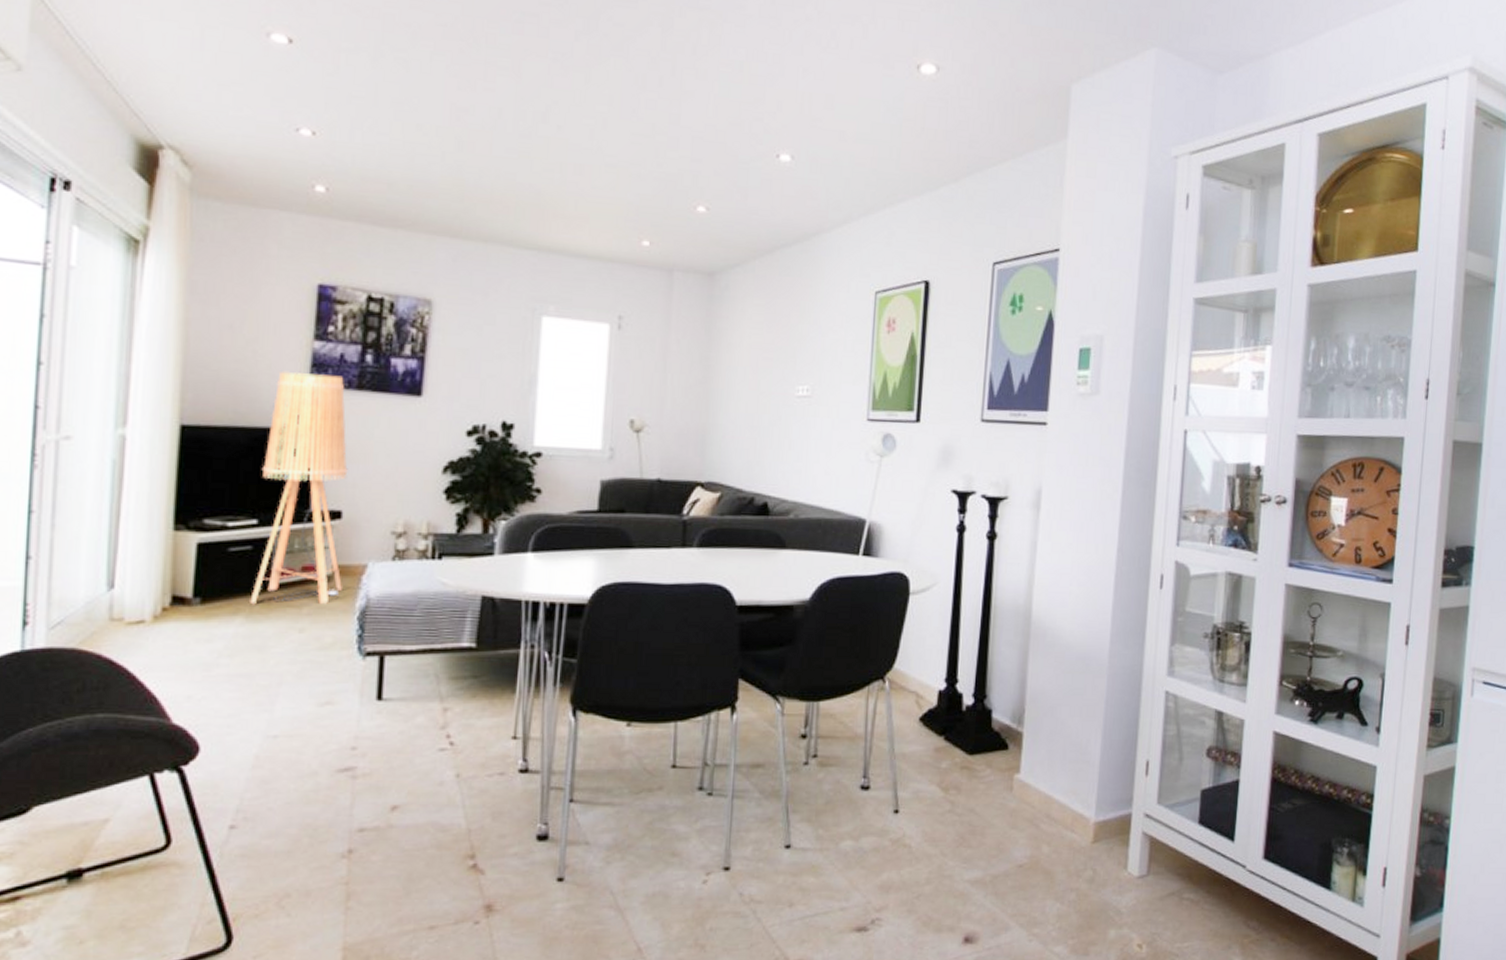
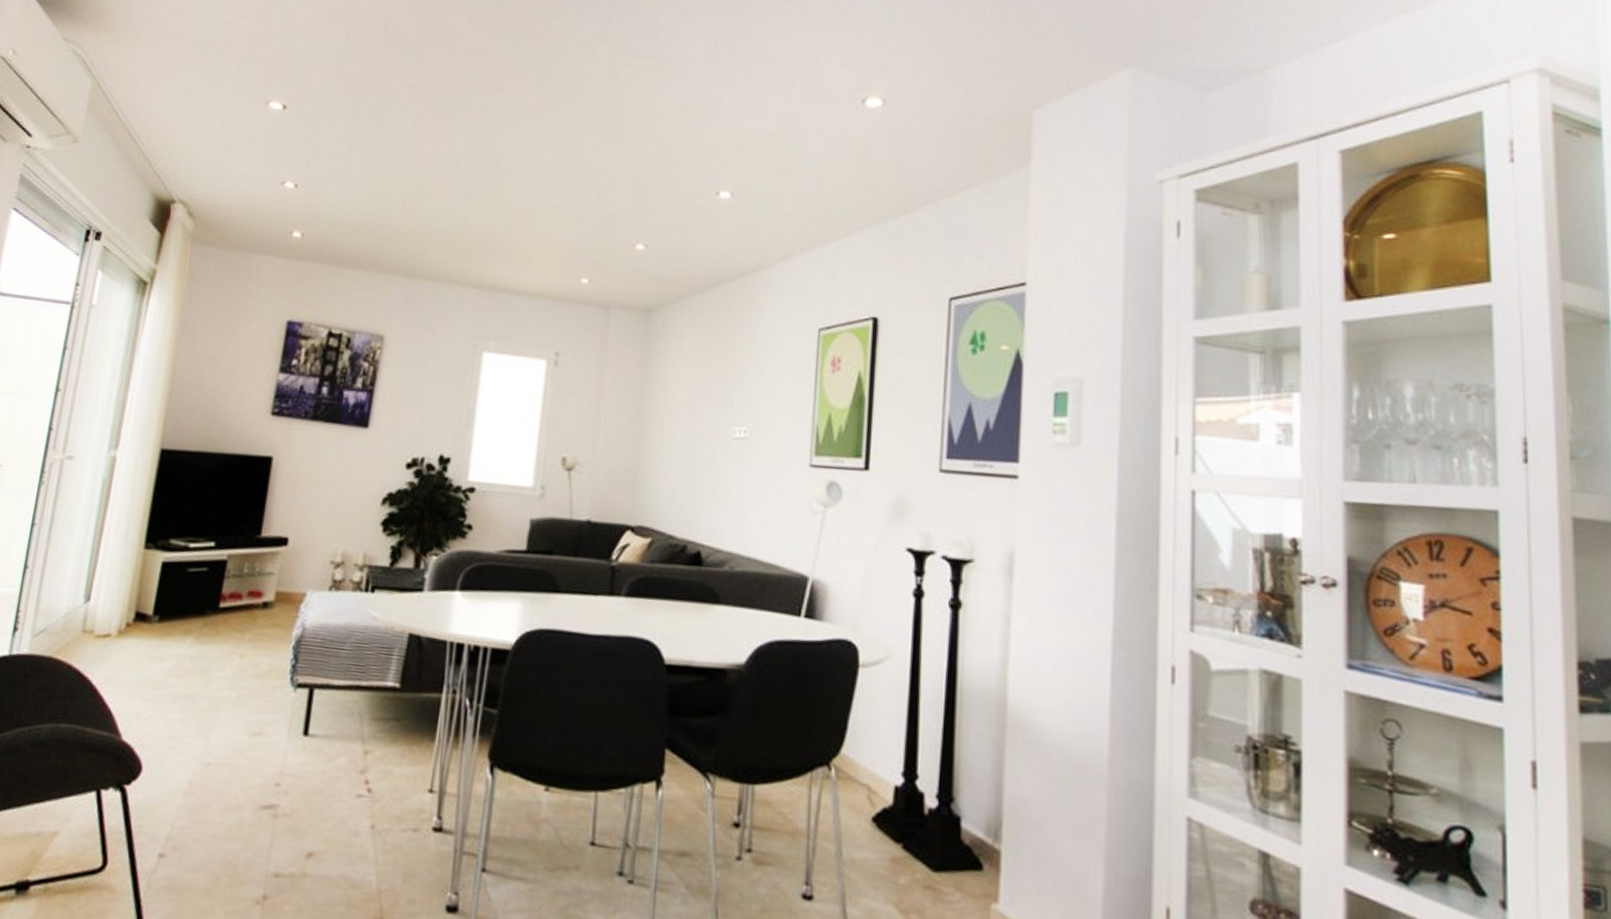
floor lamp: present [250,371,348,605] -> none [200,400,302,631]

